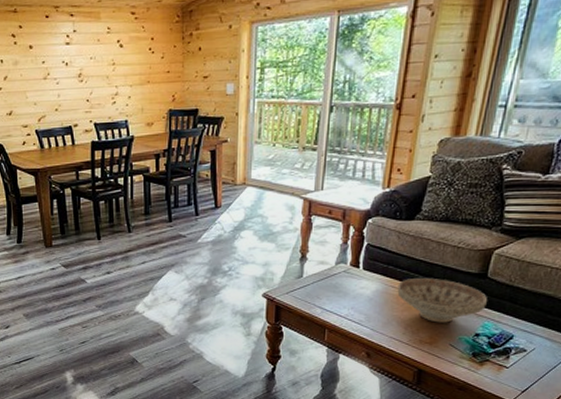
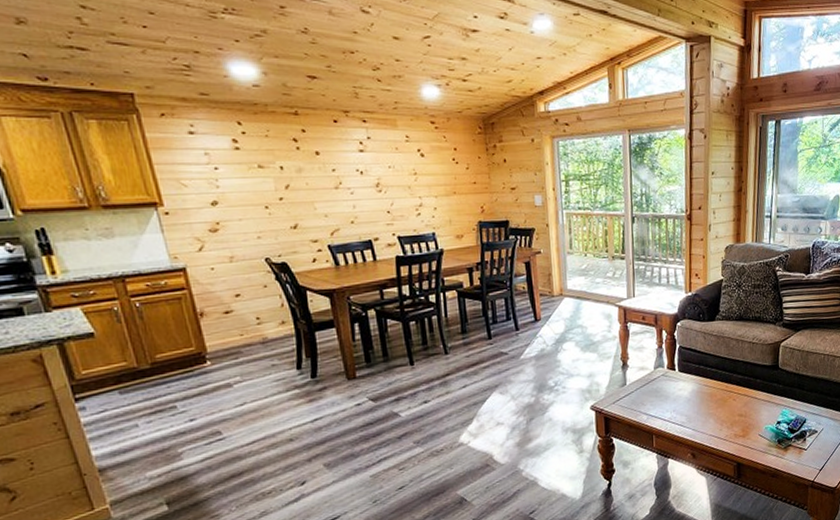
decorative bowl: present [397,277,488,323] -> none [710,373,783,416]

